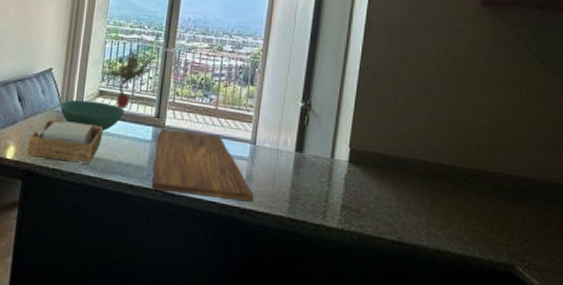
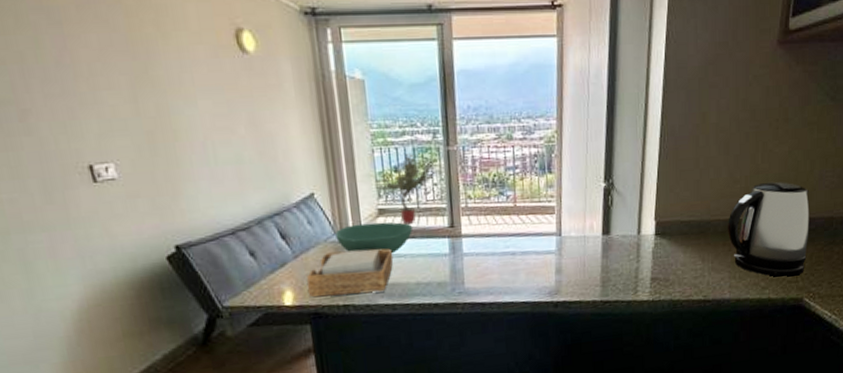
cutting board: present [152,128,255,201] -> none [455,233,566,303]
kettle: none [427,130,521,239] -> present [728,181,810,277]

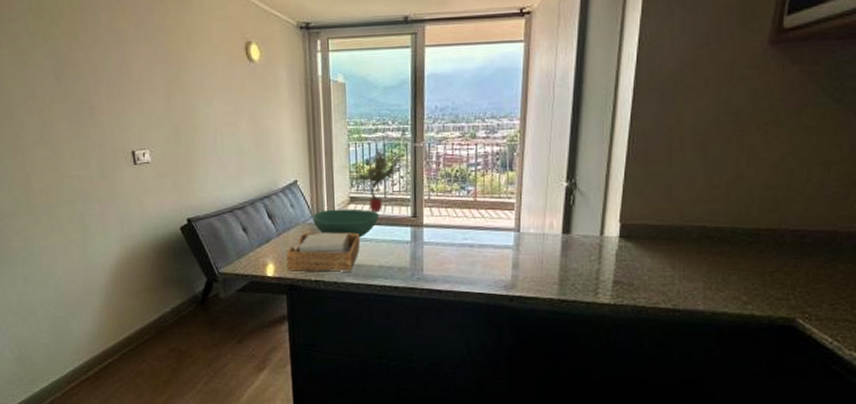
kettle: present [728,181,810,277] -> none [703,188,806,293]

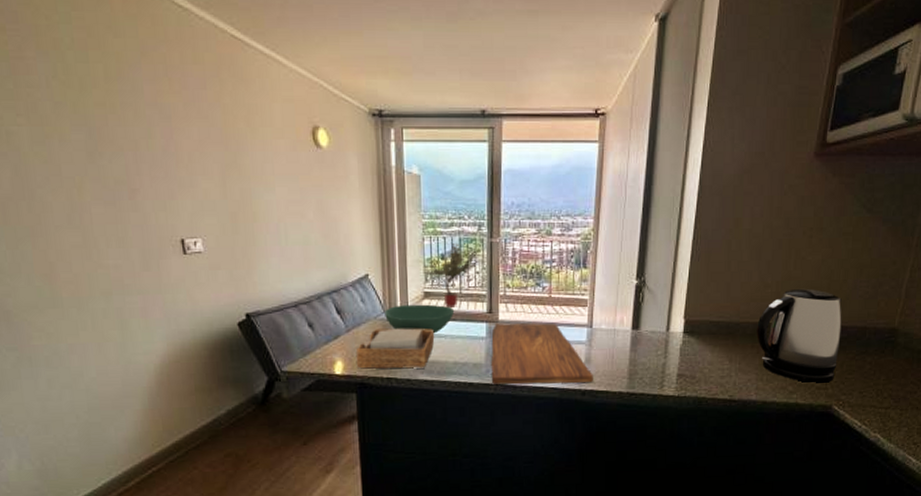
cutting board: none [415,226,523,289] -> present [490,322,594,384]
kettle: none [703,188,806,293] -> present [757,288,842,383]

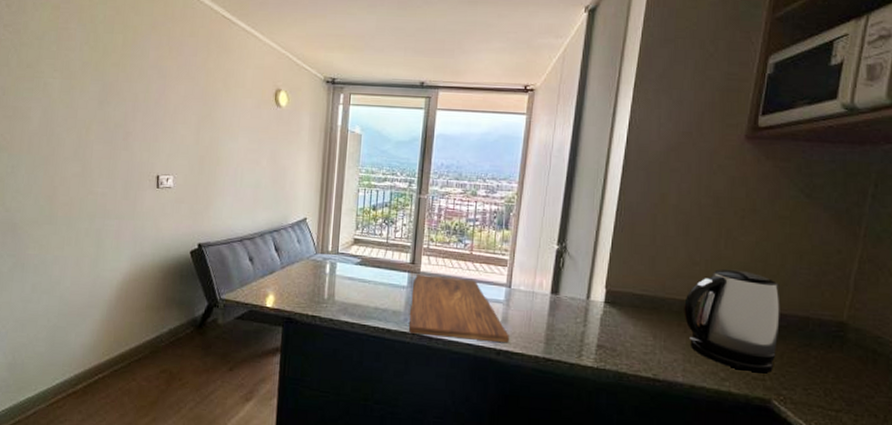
napkin holder: present [356,328,435,369] -> none [286,268,360,310]
bowl: present [385,304,454,334] -> none [316,248,379,278]
potted tree: present [424,243,477,308] -> none [356,196,406,255]

